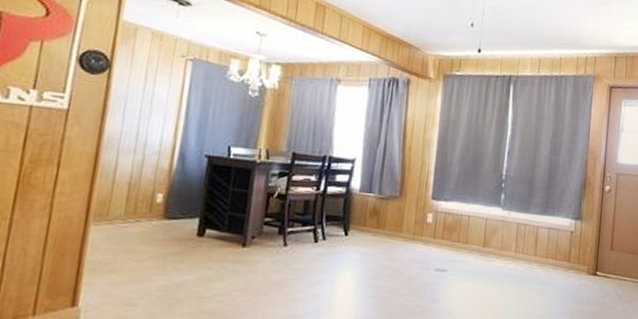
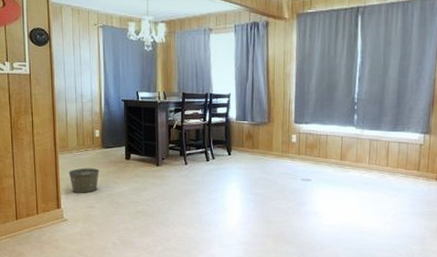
basket: none [101,246,154,284] -> present [68,168,100,193]

